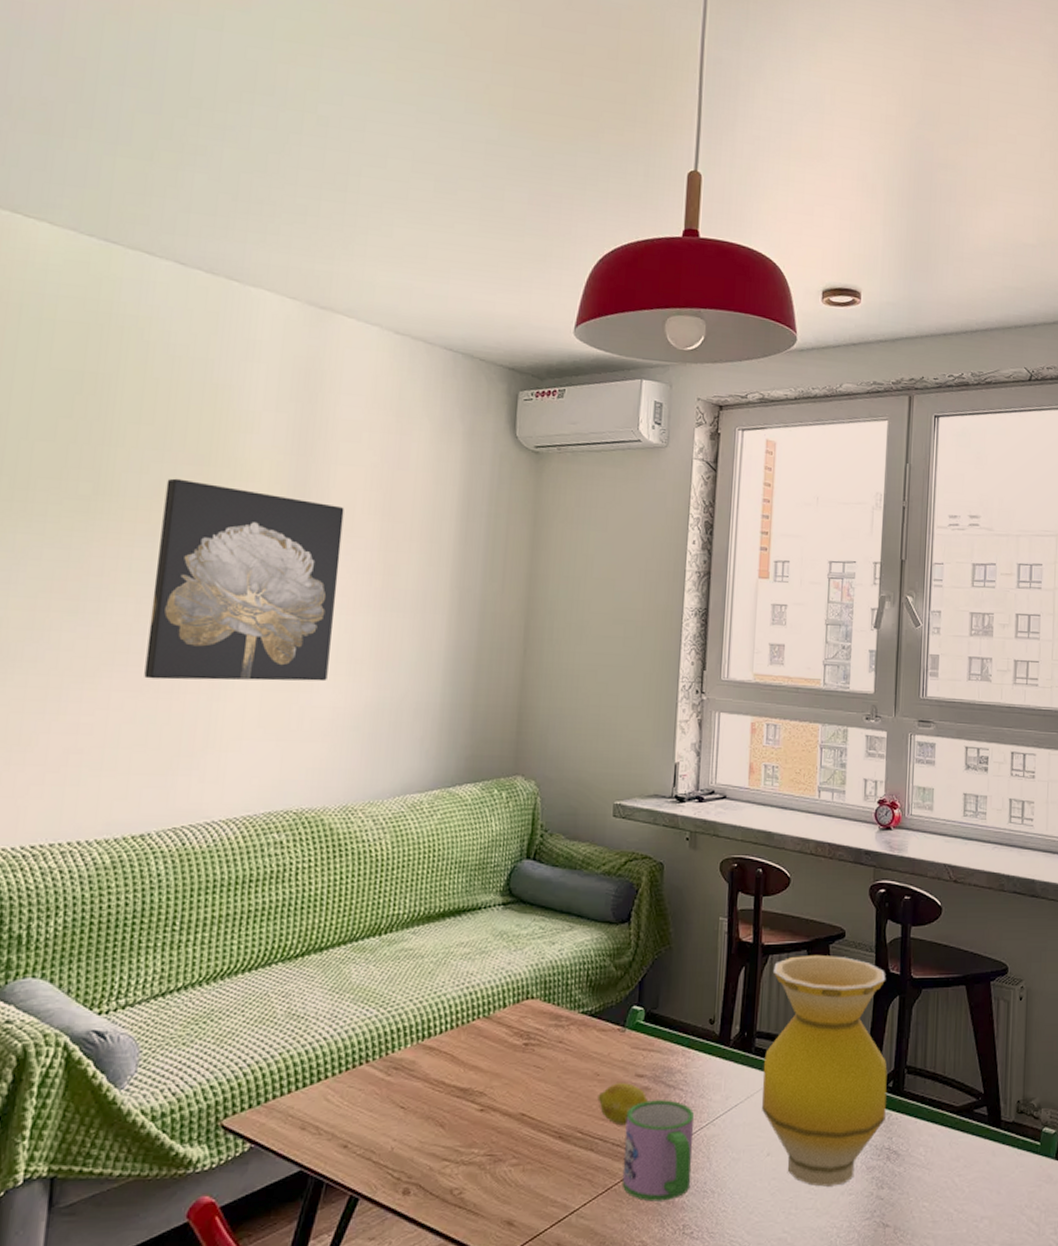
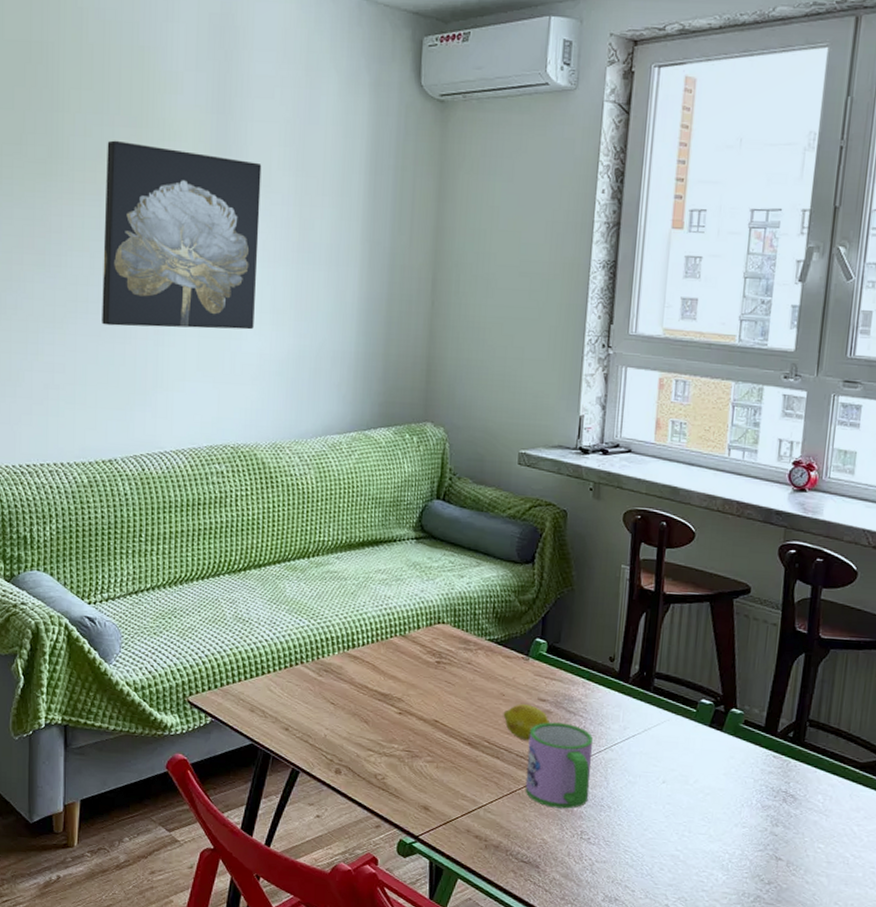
vase: present [762,954,887,1187] -> none [659,607,792,818]

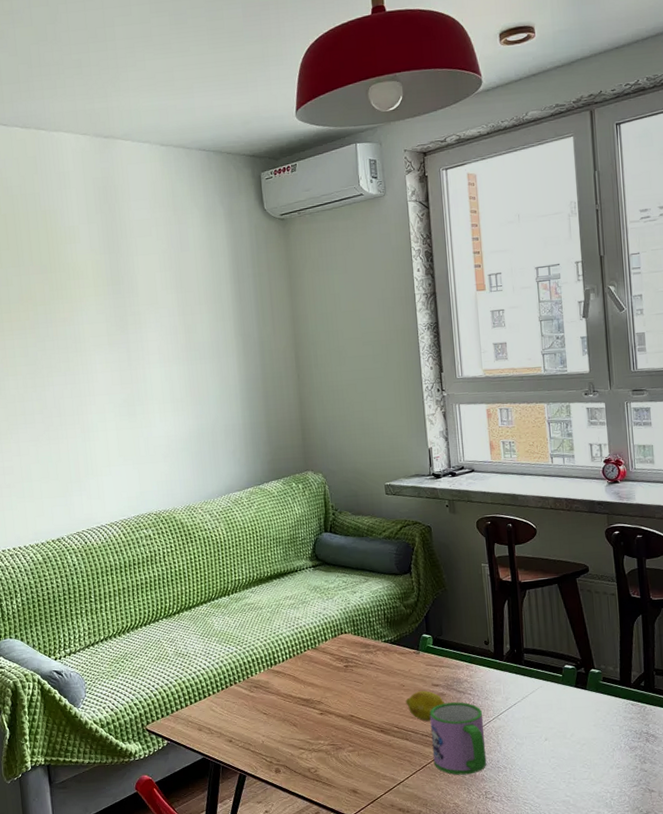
wall art: present [102,140,262,330] -> none [26,285,160,431]

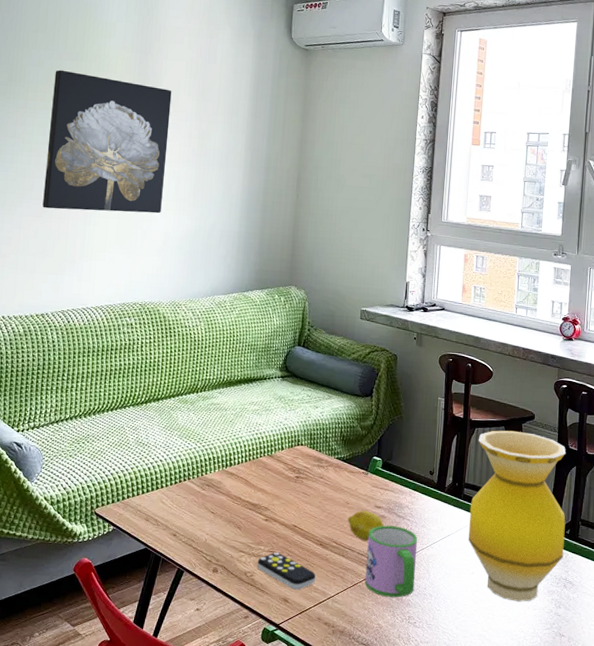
wall art: none [26,285,160,431] -> present [42,70,172,214]
remote control: none [319,744,383,780] -> present [257,552,316,590]
vase: none [532,586,641,763] -> present [468,430,566,602]

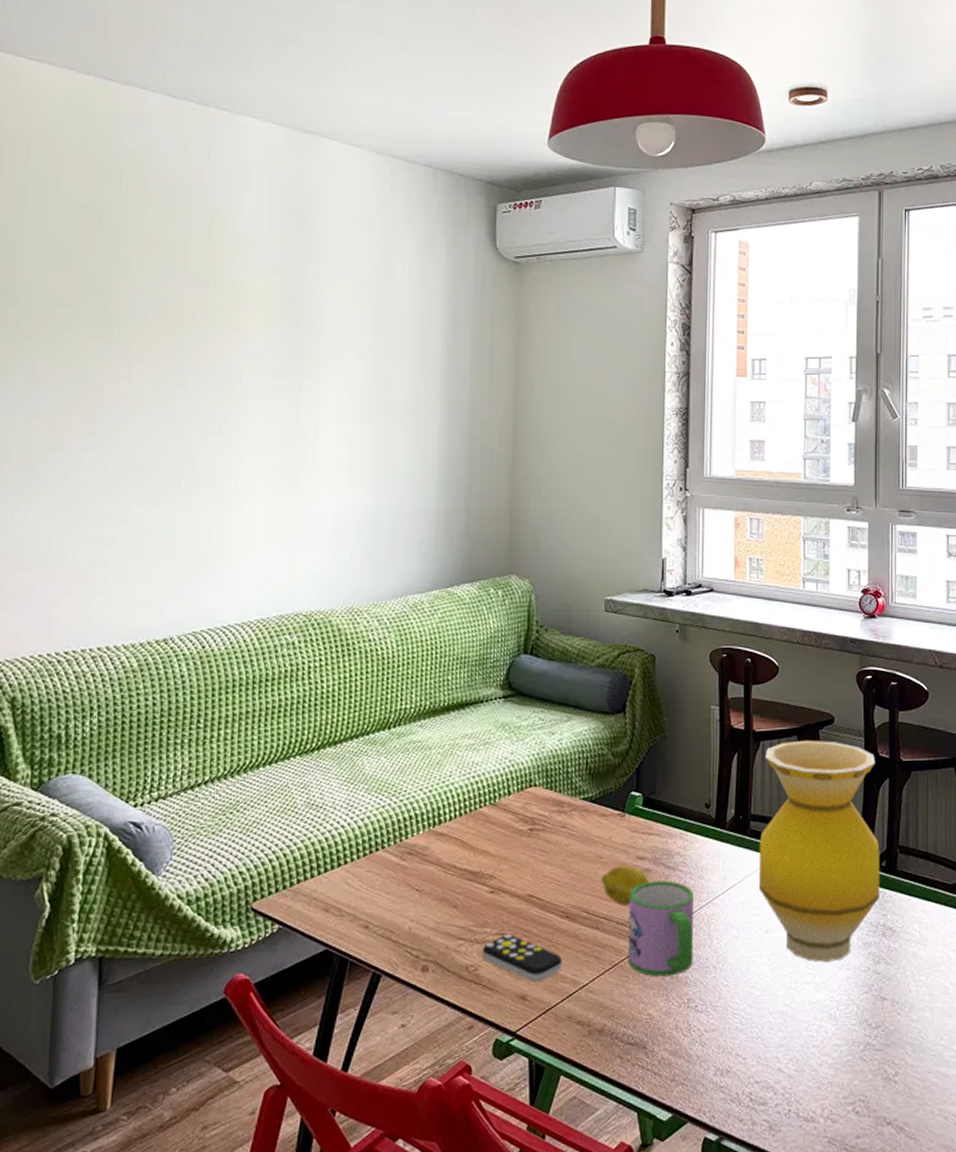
wall art: present [42,70,172,214] -> none [159,302,337,493]

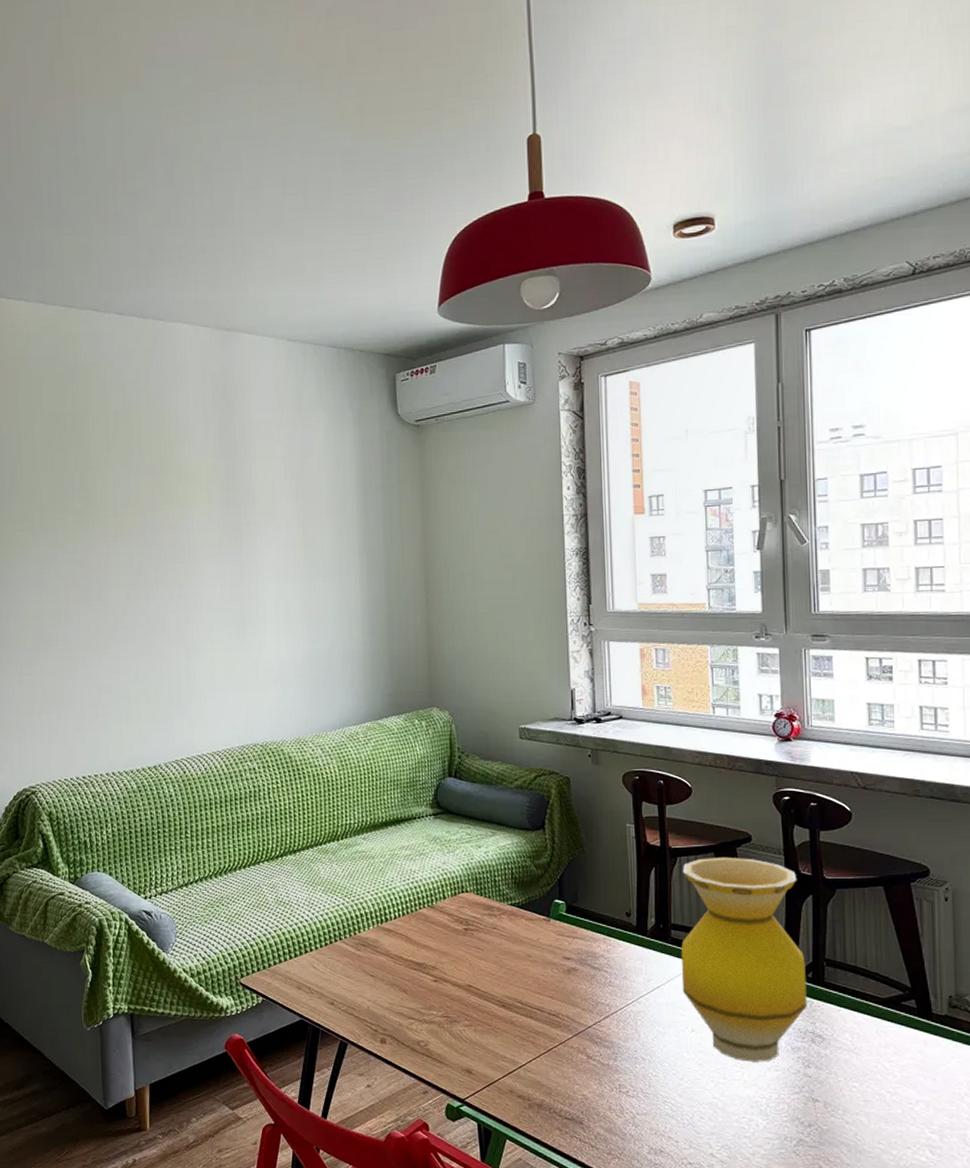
remote control: present [482,933,563,982] -> none [430,1016,502,1059]
fruit: present [601,865,649,906] -> none [532,964,576,999]
mug: present [627,880,695,977] -> none [558,979,623,1064]

